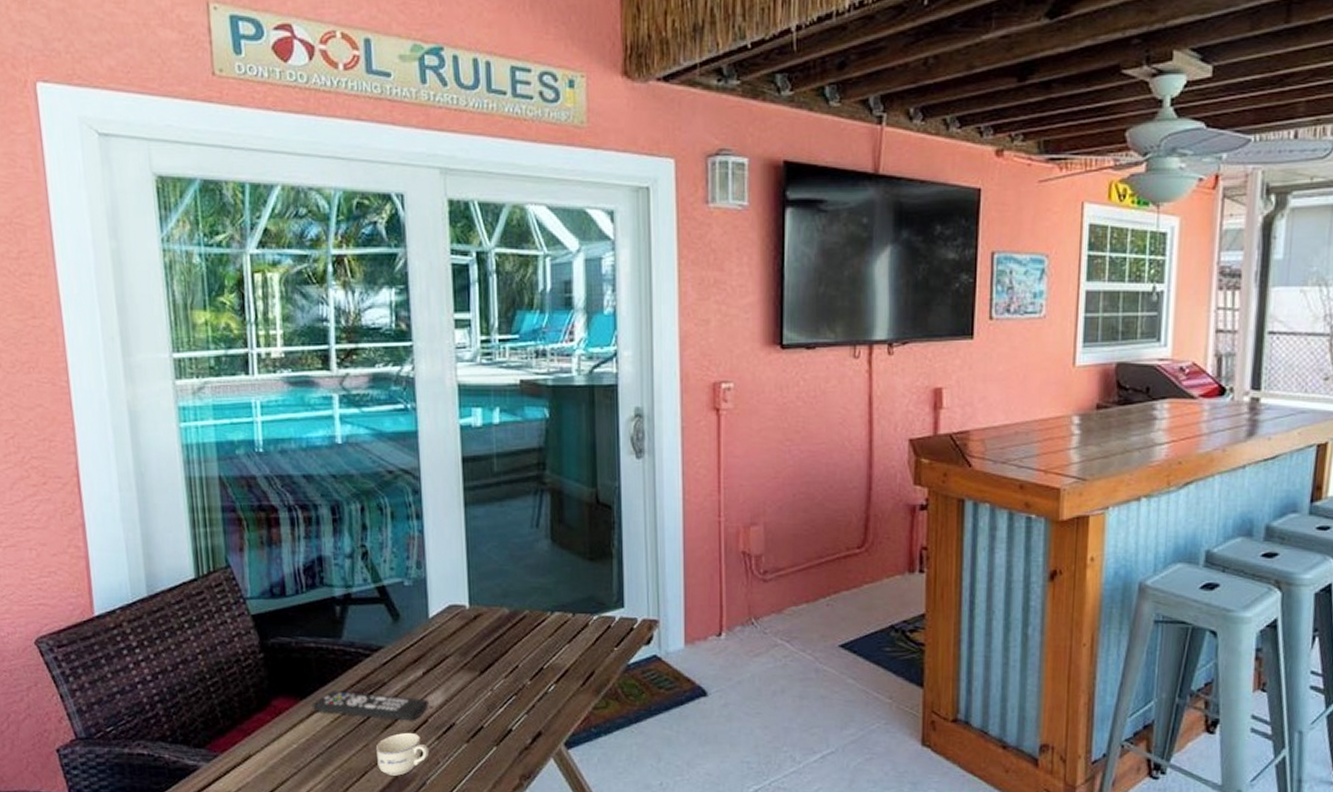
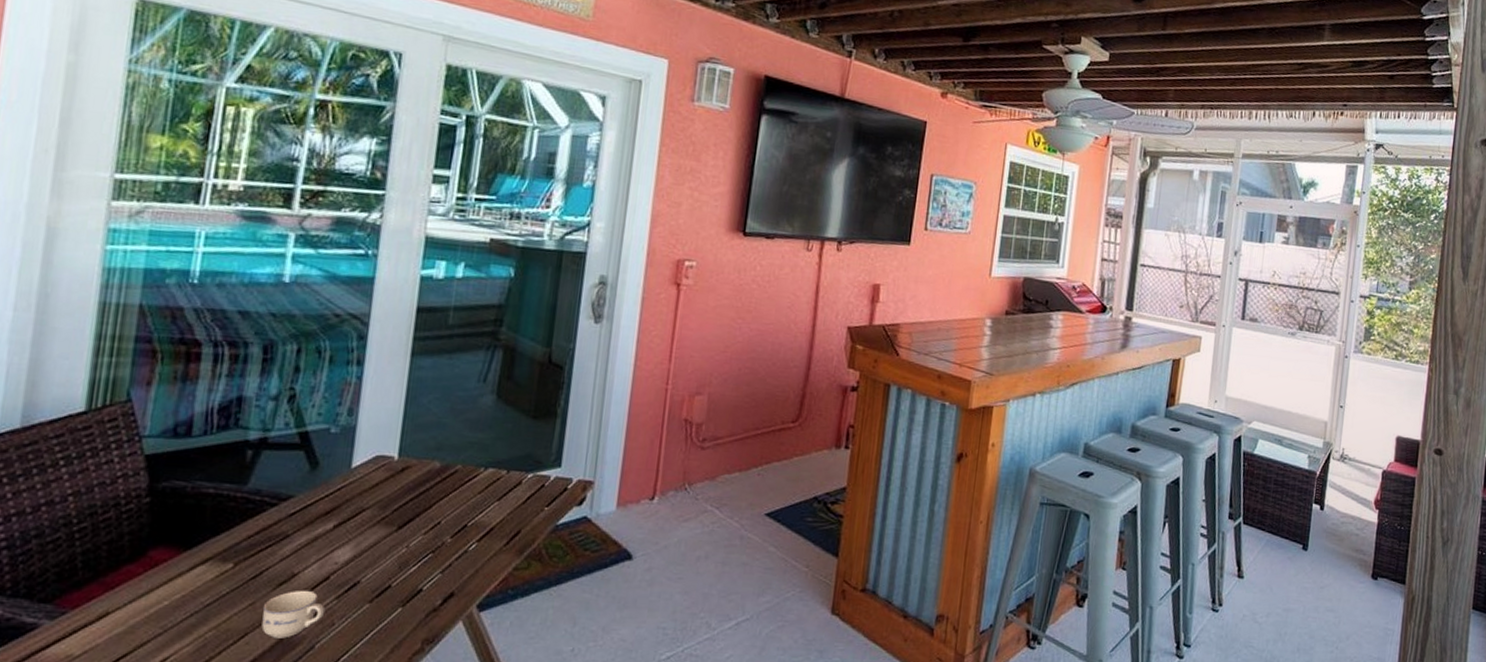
remote control: present [311,691,428,721] -> none [196,542,334,578]

